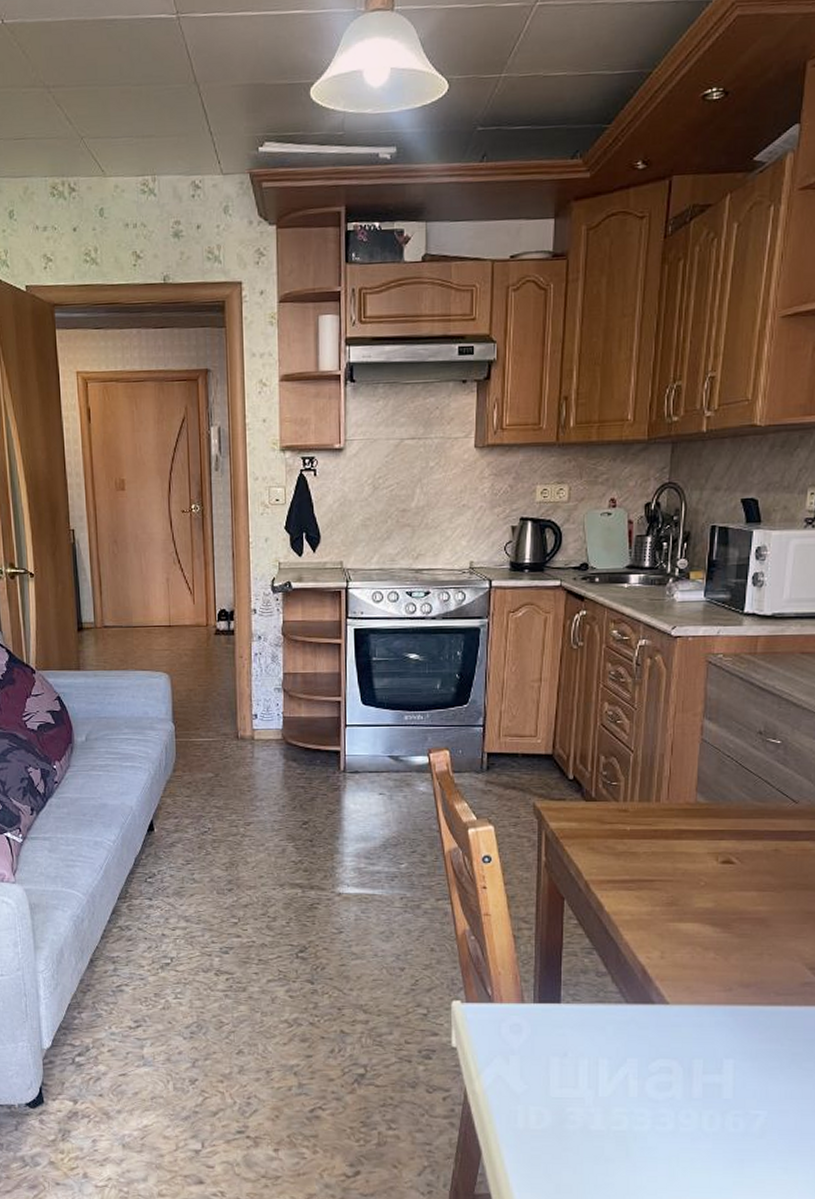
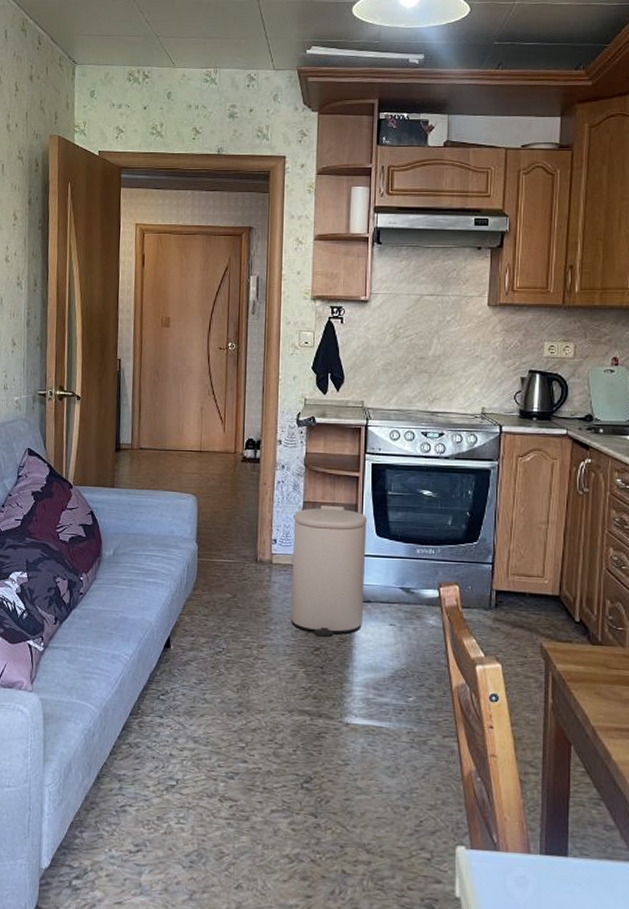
pedal bin: none [274,675,352,811] -> present [291,504,367,638]

